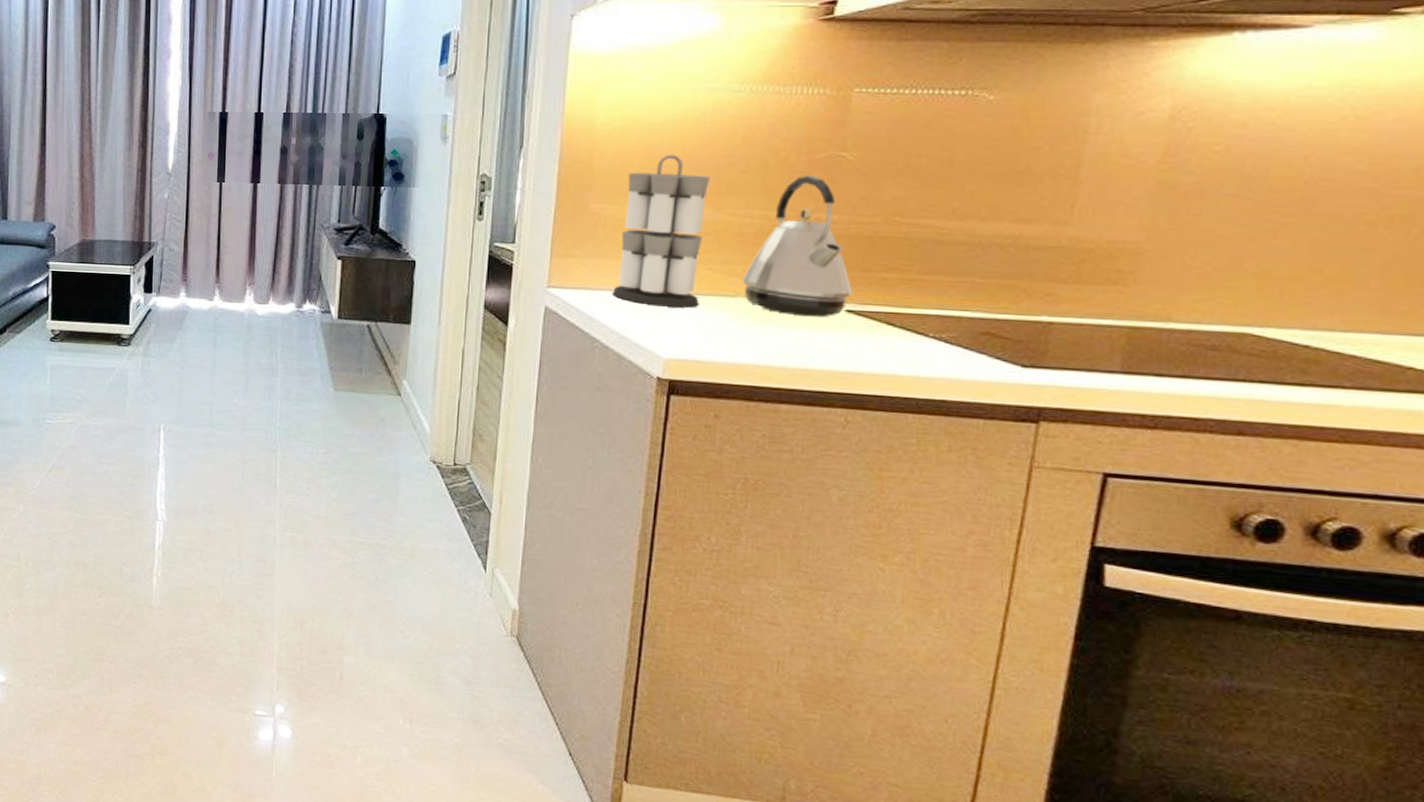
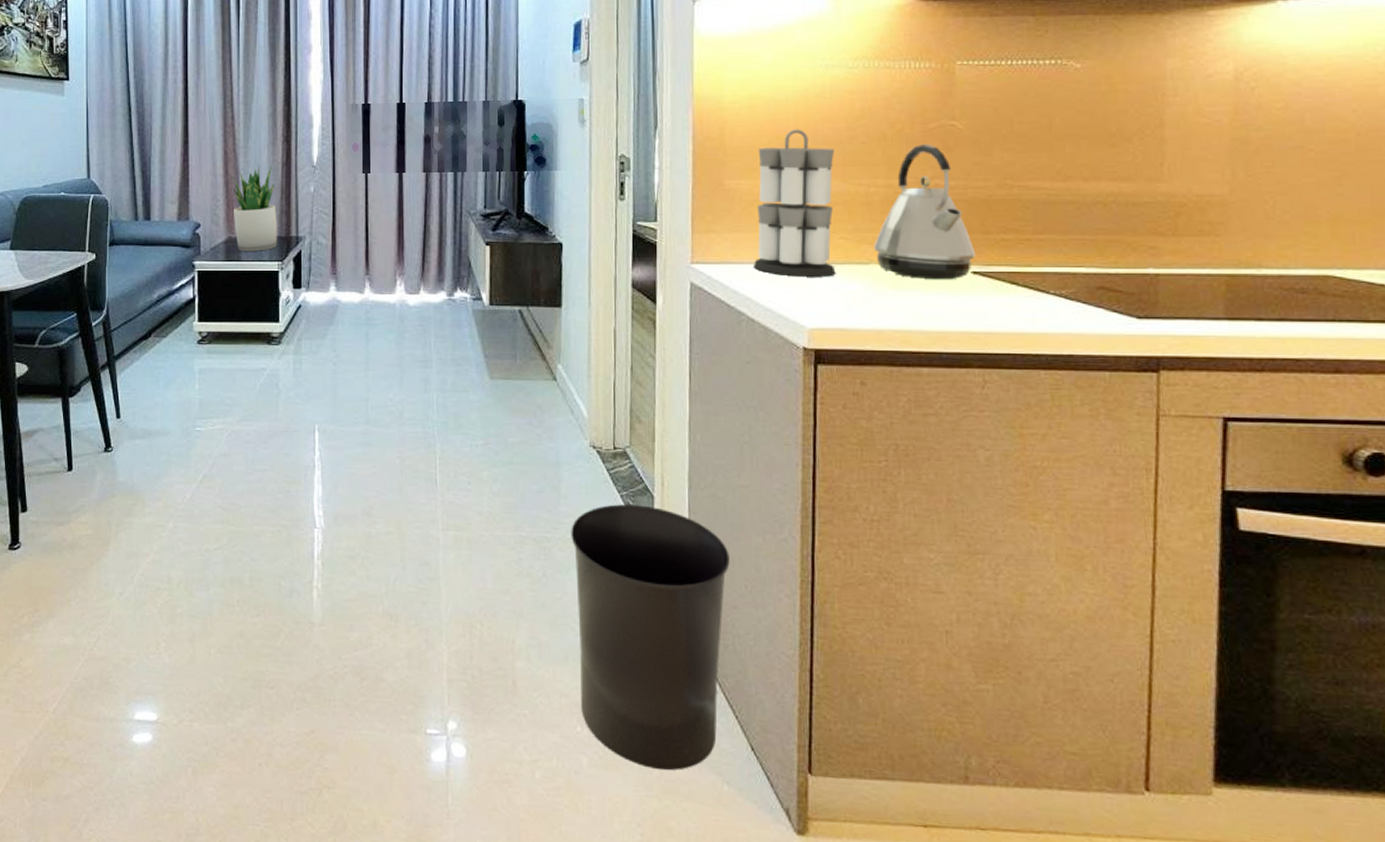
planter: none [88,171,131,255] -> present [233,166,277,251]
waste bin: none [405,517,563,767] -> present [571,504,730,771]

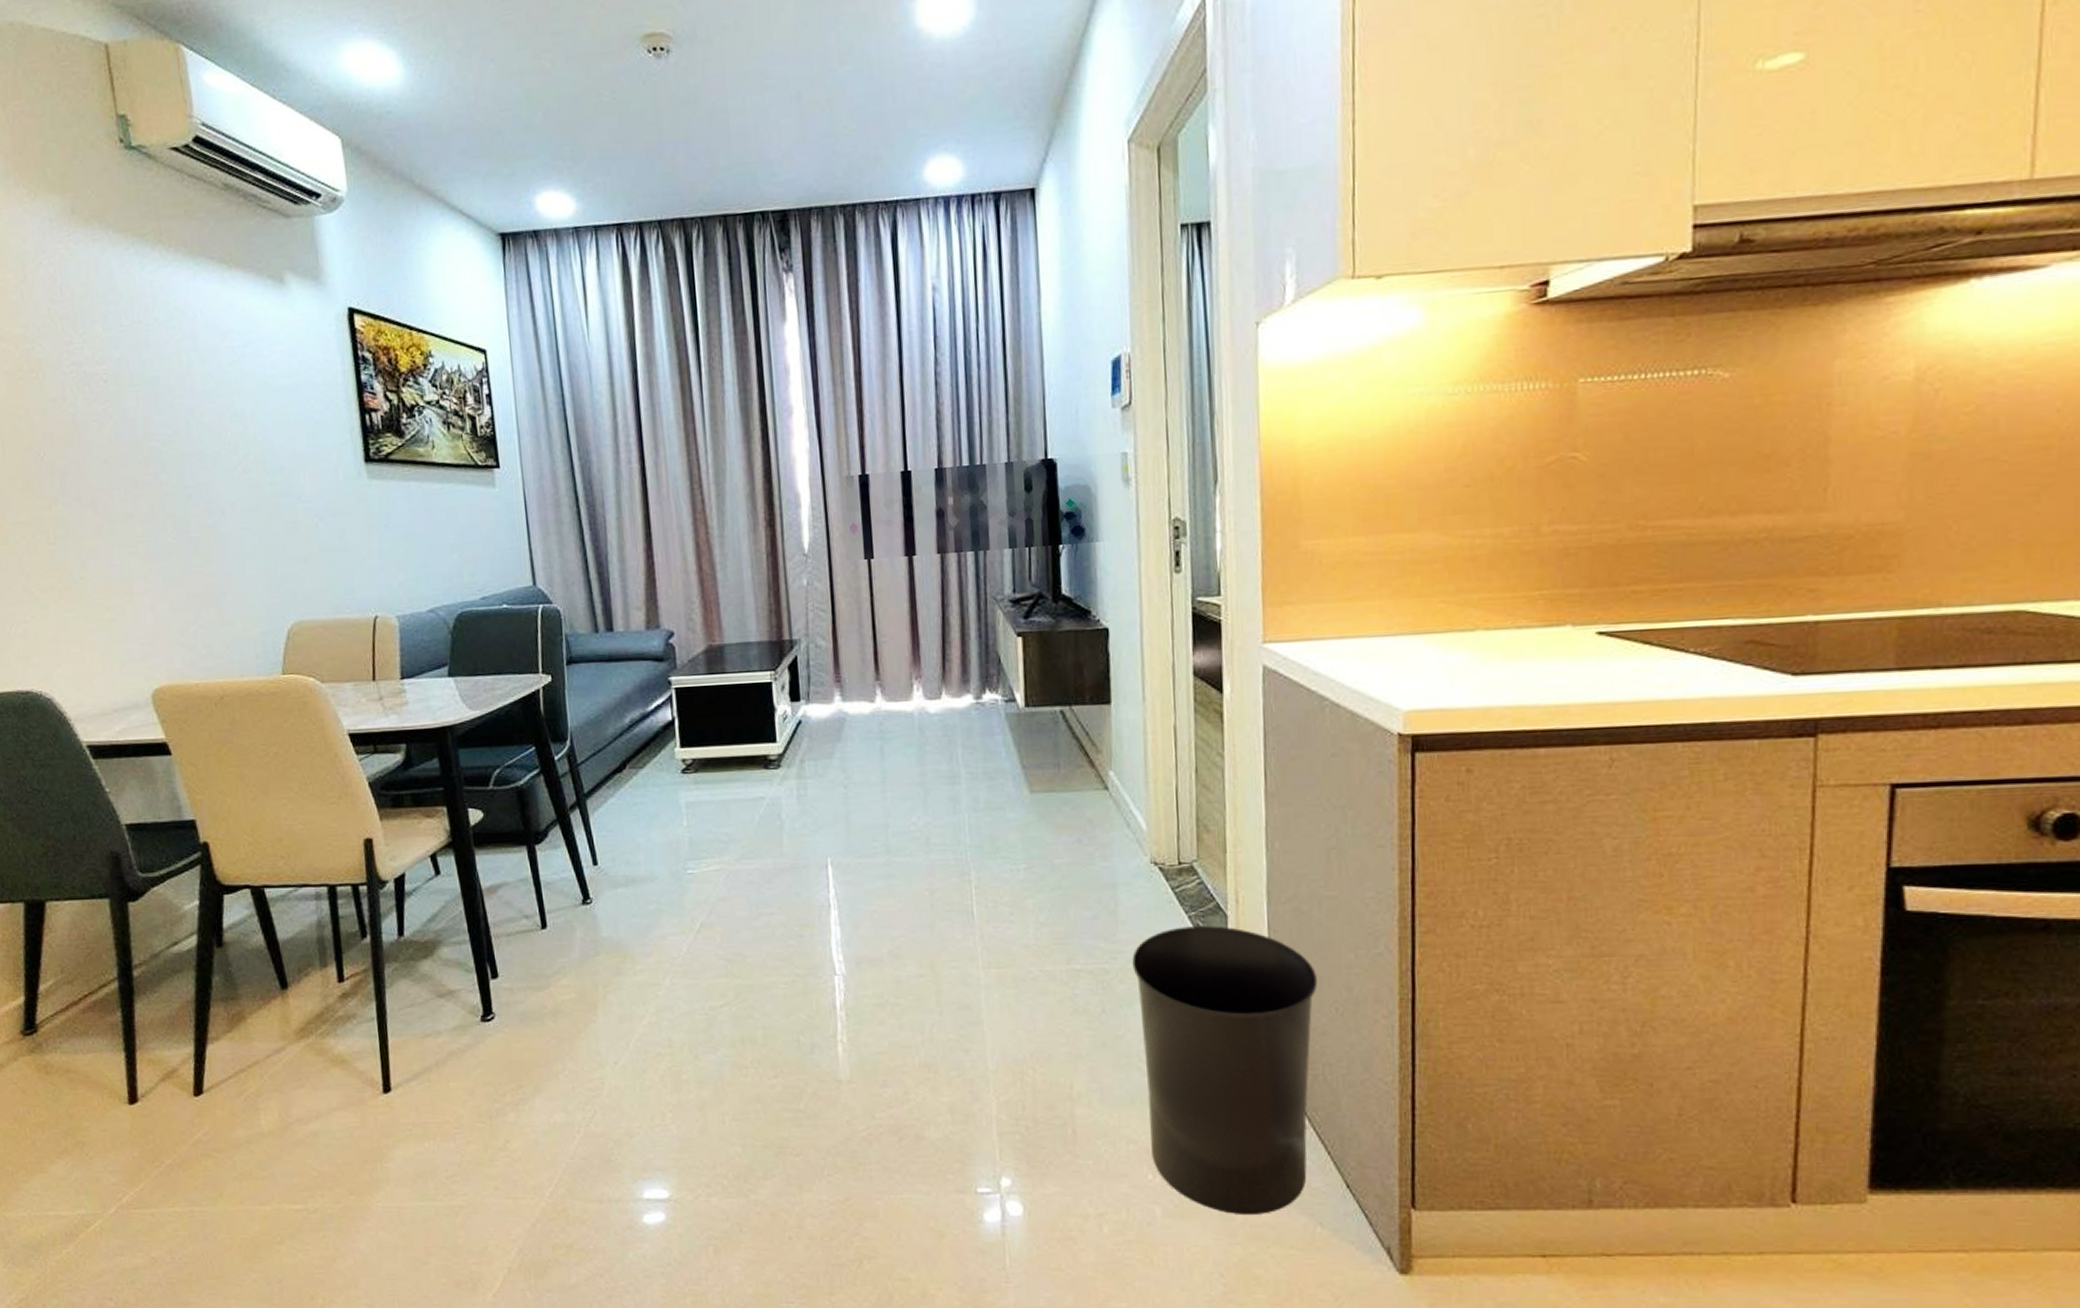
planter: present [233,166,277,251] -> none [709,557,768,662]
spice rack: present [754,129,836,277] -> none [1337,473,1436,651]
kettle: present [874,143,976,280] -> none [1480,481,1602,645]

